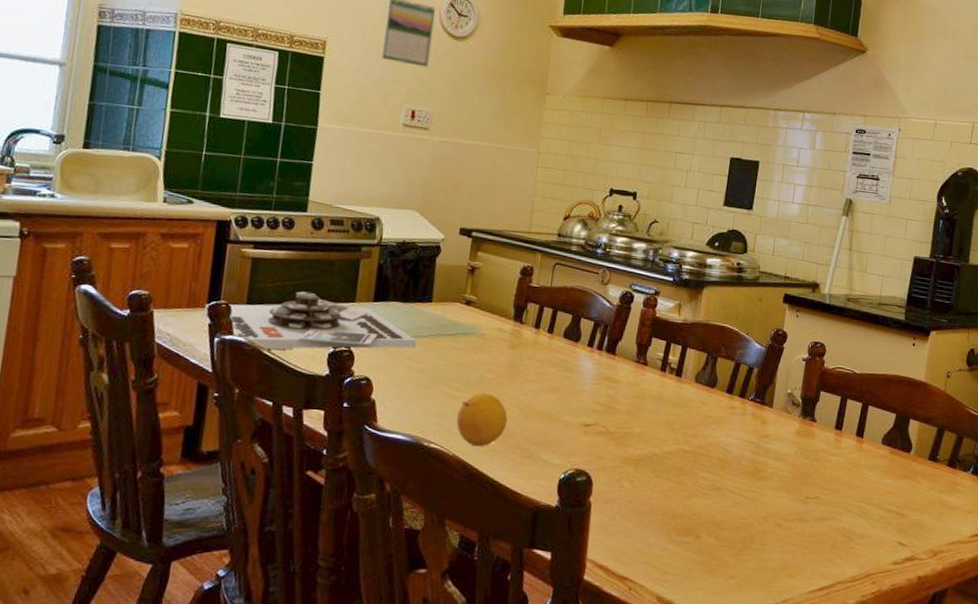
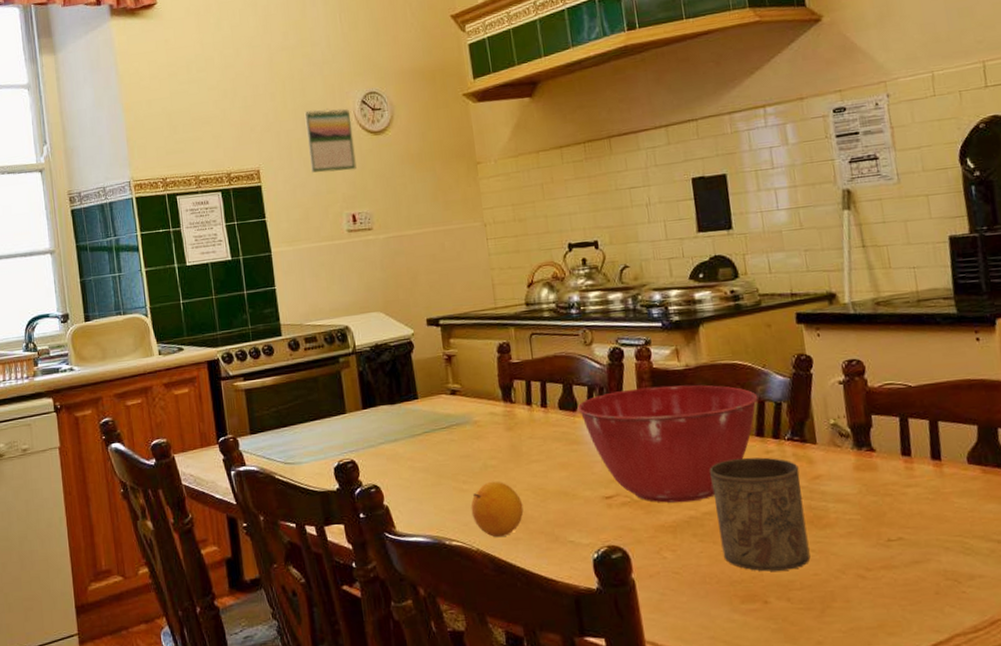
board game: present [204,291,417,350] -> none [216,412,414,476]
mixing bowl: none [580,331,736,441] -> present [577,384,758,503]
cup: none [673,409,754,512] -> present [709,457,811,572]

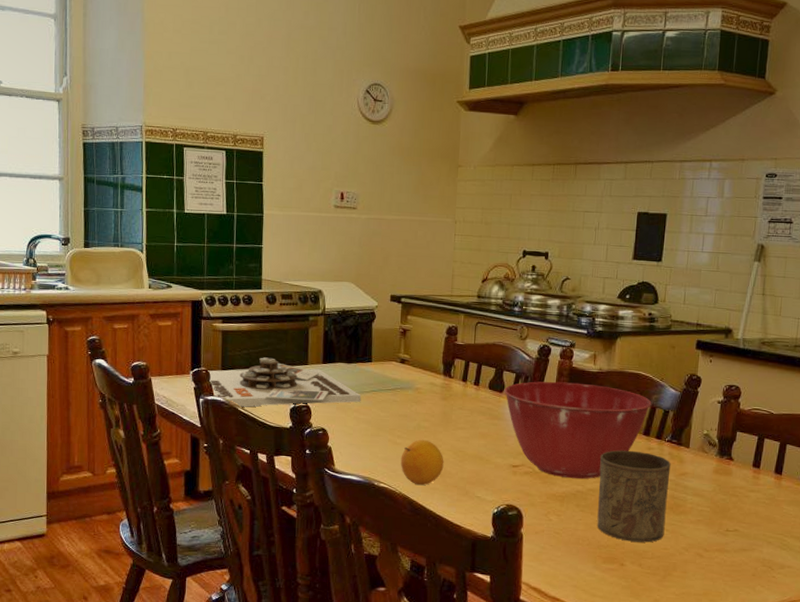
board game: none [216,412,414,476] -> present [190,357,361,408]
calendar: present [304,108,357,173] -> none [311,90,354,152]

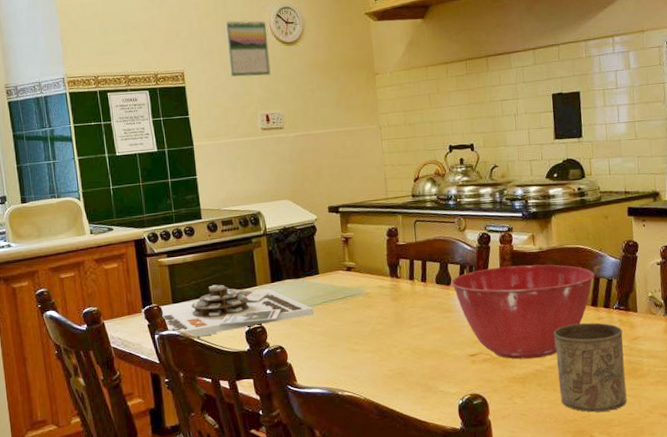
calendar: none [311,90,354,152] -> present [225,19,271,77]
fruit: present [400,439,444,485] -> none [360,342,404,388]

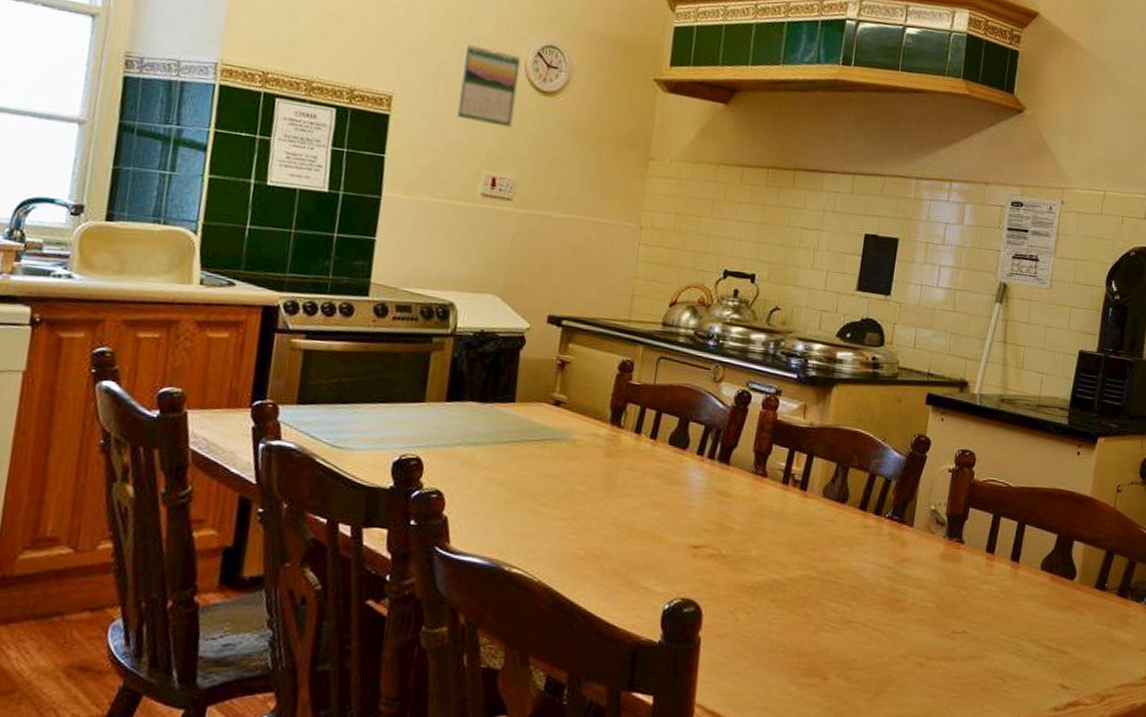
board game: present [142,284,314,339] -> none [247,389,497,458]
mixing bowl: present [451,264,595,359] -> none [688,436,871,565]
cup: present [554,322,627,412] -> none [796,528,891,649]

